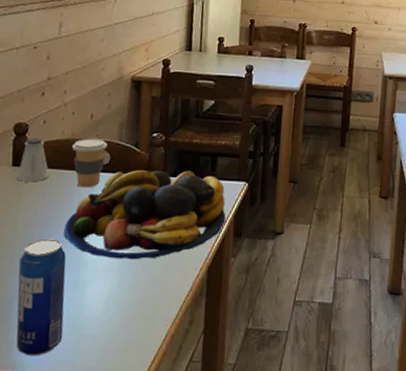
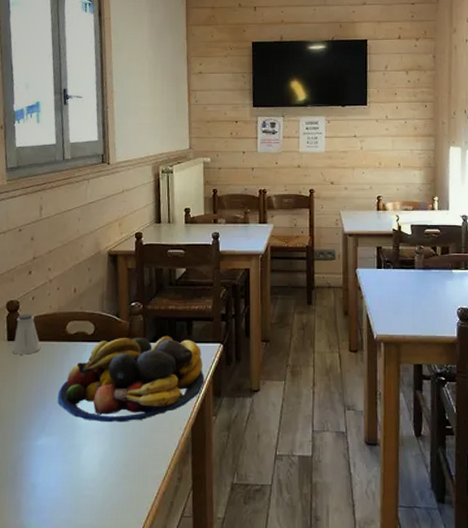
beverage can: present [16,238,66,356] -> none [20,406,64,517]
coffee cup: present [72,138,108,188] -> none [60,311,91,357]

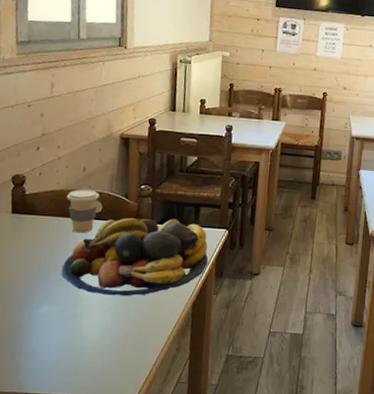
saltshaker: present [12,313,41,355] -> none [16,188,47,228]
coffee cup: none [60,311,91,357] -> present [67,189,99,233]

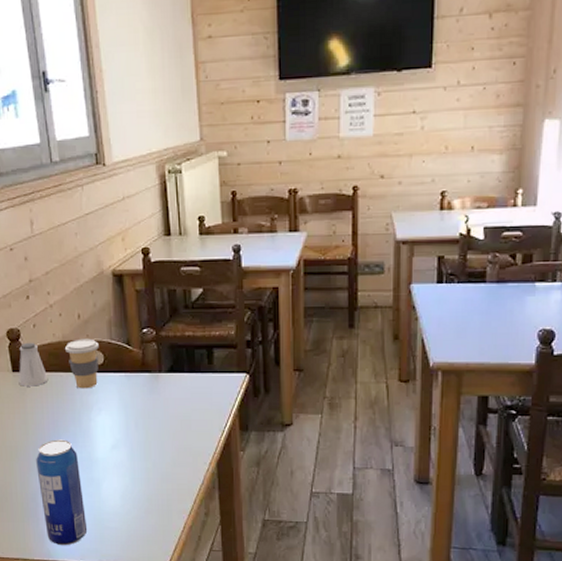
saltshaker: none [16,188,47,228] -> present [18,342,49,387]
beverage can: none [21,277,65,379] -> present [36,439,88,546]
fruit bowl: present [61,218,208,296] -> none [71,365,230,457]

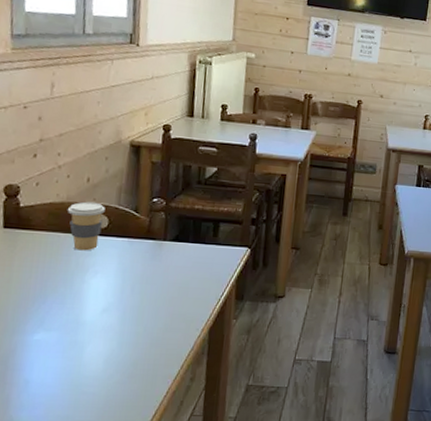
saltshaker: present [18,342,49,387] -> none [8,199,44,245]
beverage can: present [36,439,88,546] -> none [12,300,64,413]

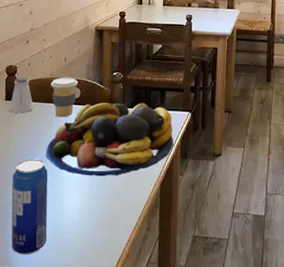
saltshaker: none [8,199,44,245] -> present [9,77,34,113]
beverage can: none [12,300,64,413] -> present [11,158,48,255]
fruit bowl: none [60,234,228,321] -> present [45,102,174,177]

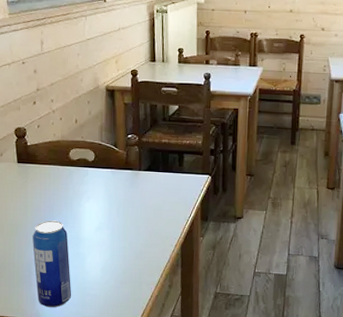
saltshaker: present [9,77,34,113] -> none [22,139,47,176]
fruit bowl: present [45,102,174,177] -> none [63,165,194,238]
coffee cup: present [51,77,78,118] -> none [63,139,91,180]

